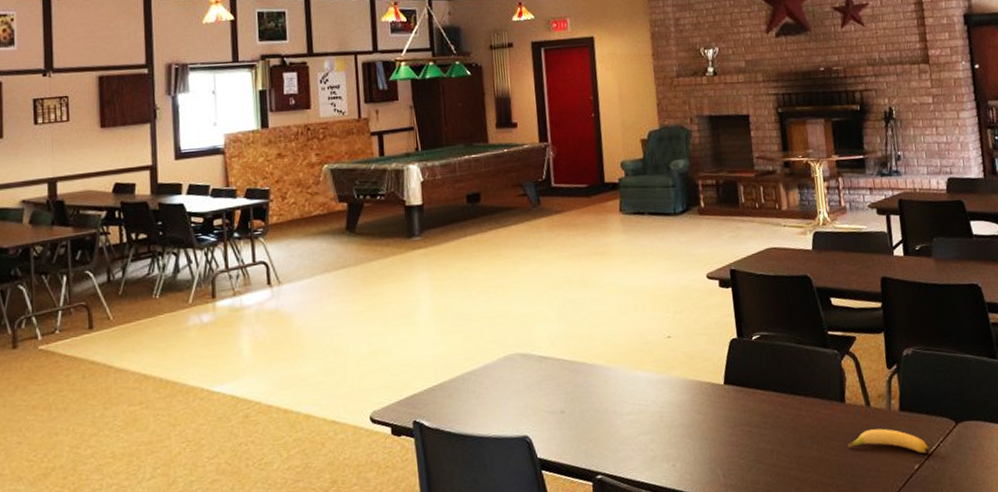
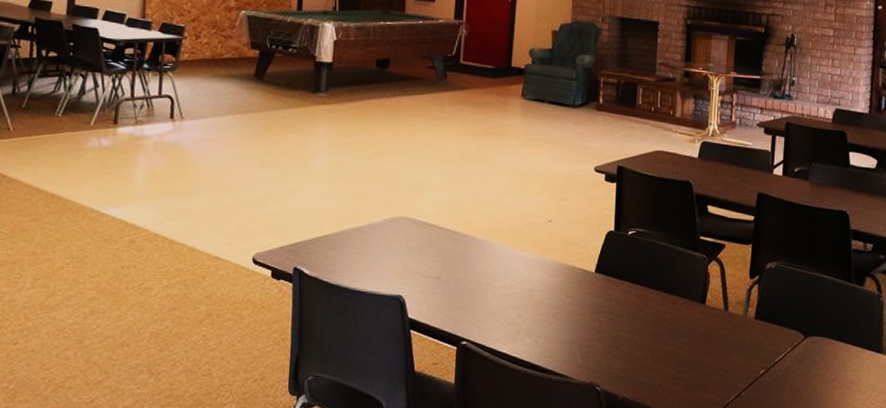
banana: present [847,428,929,453] -> none [701,333,776,360]

